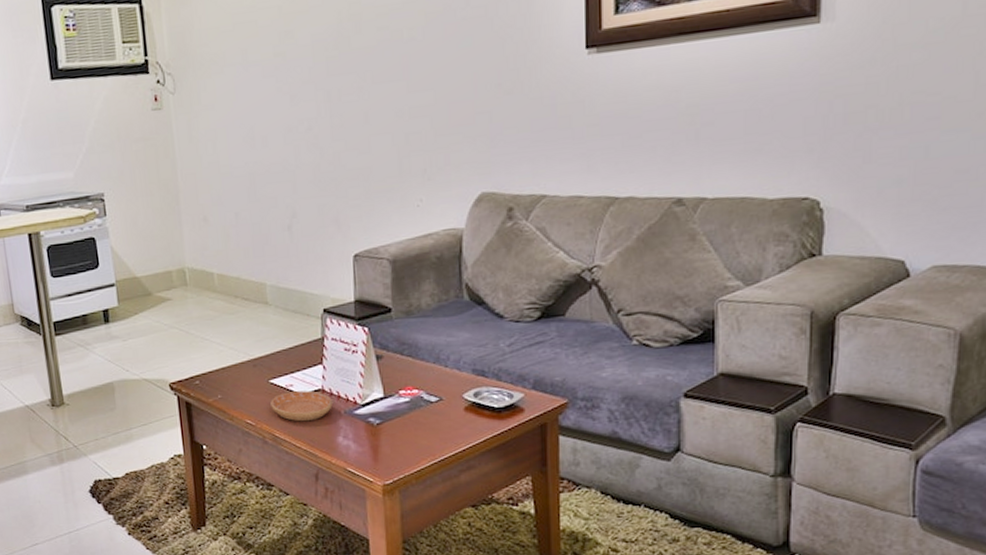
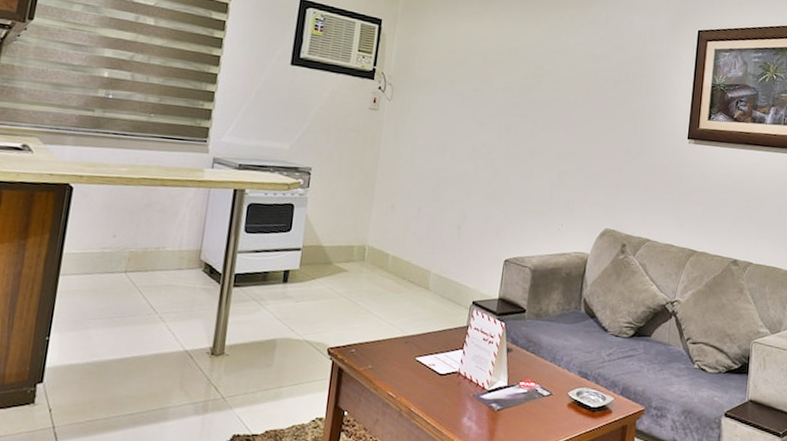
saucer: present [270,390,333,422] -> none [412,370,465,400]

